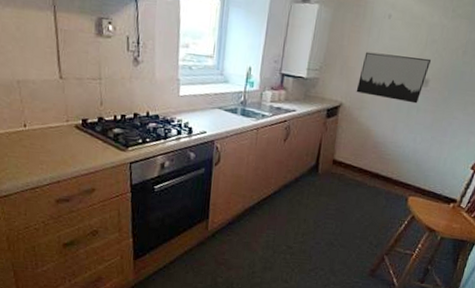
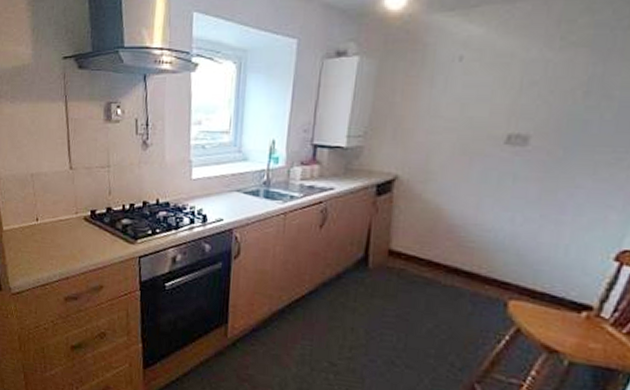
wall art: present [356,51,432,104] -> none [416,107,532,170]

